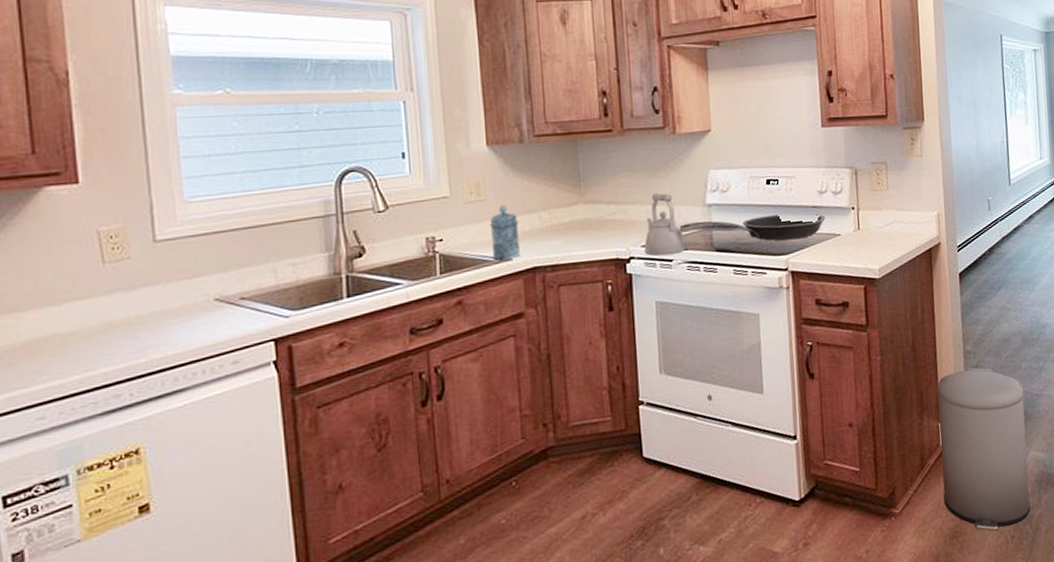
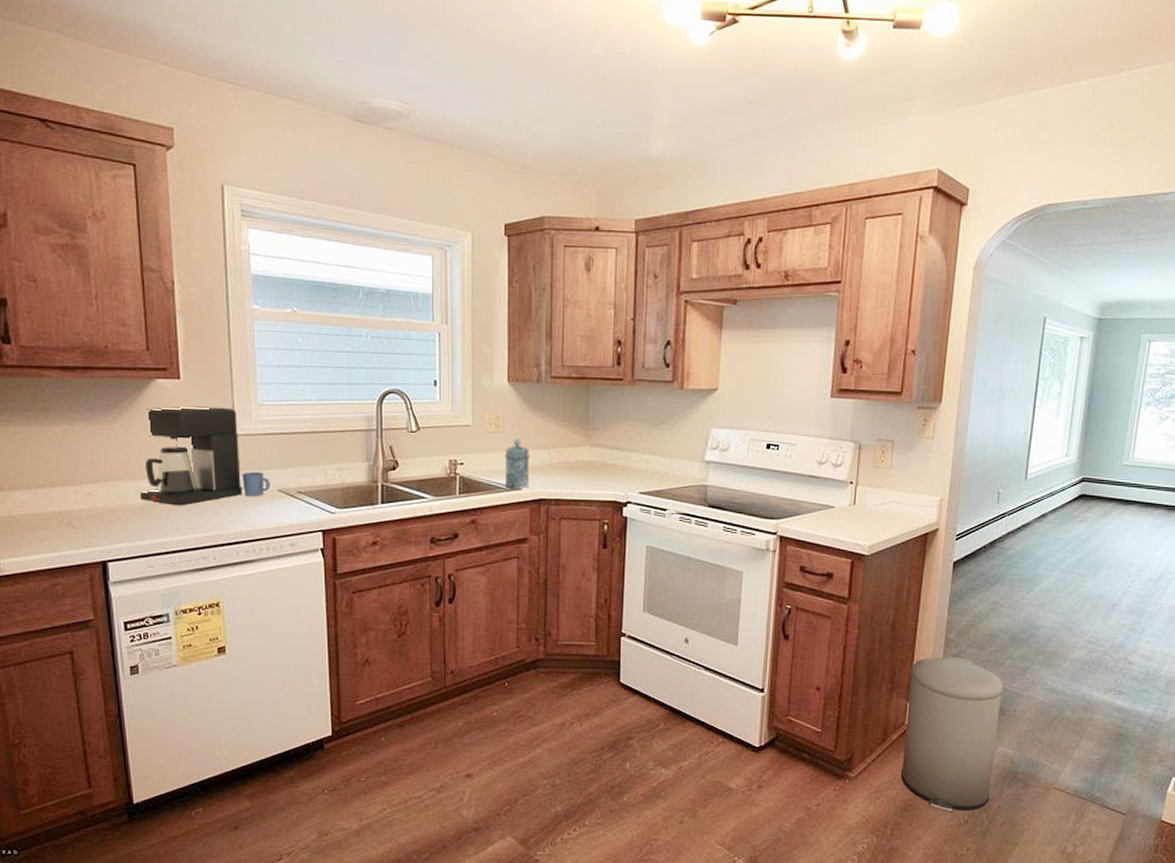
coffee maker: none [23,211,167,338] -> present [139,406,243,505]
mug: none [166,280,204,314] -> present [242,471,270,498]
kettle: present [644,192,687,257] -> none [640,444,681,505]
frying pan: present [679,214,826,241] -> none [676,476,822,506]

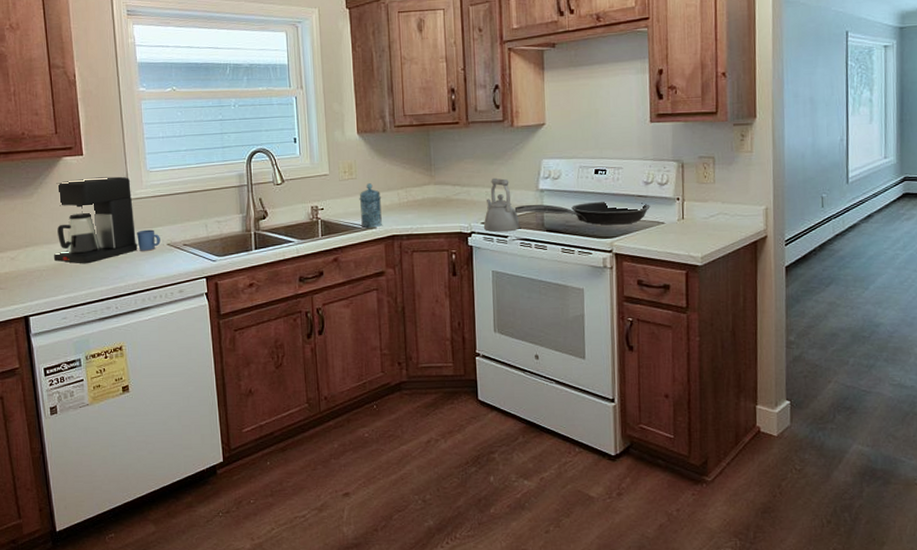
kettle: none [640,444,681,505] -> present [483,177,520,233]
frying pan: none [676,476,822,506] -> present [514,202,650,225]
pedal bin: present [901,655,1004,812] -> none [756,356,851,513]

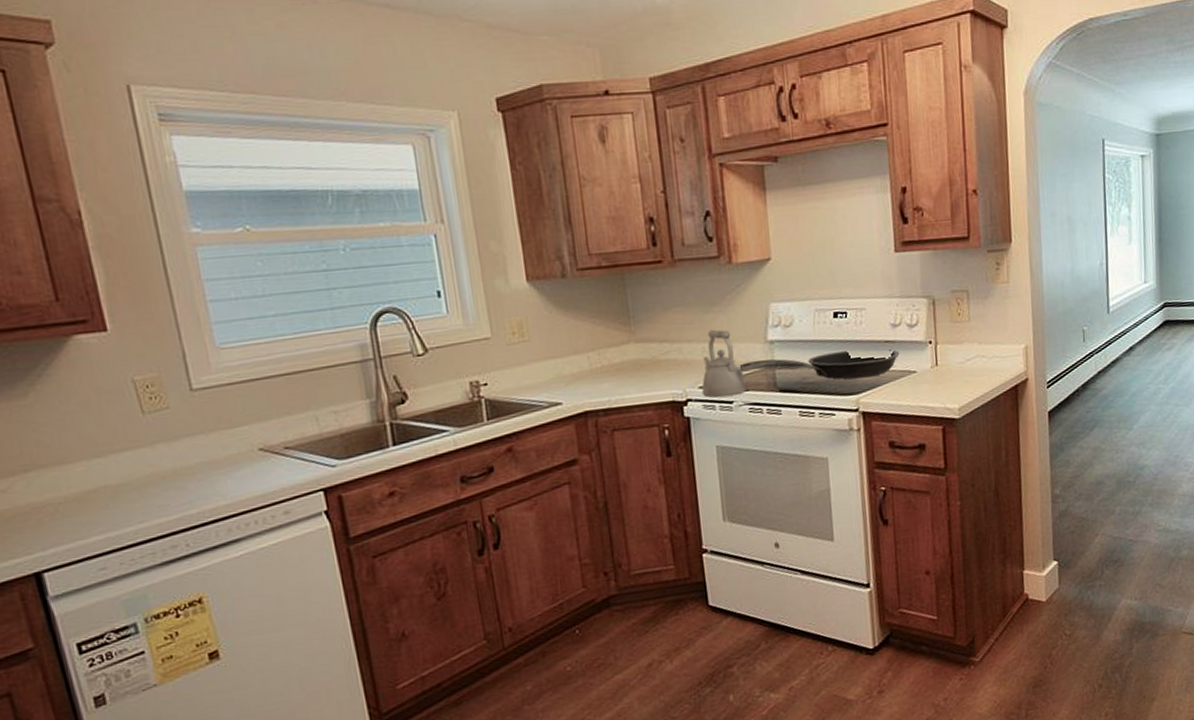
coffee maker: present [53,176,138,263] -> none [66,358,213,490]
mug: present [137,229,161,252] -> none [208,430,248,464]
canister: present [359,183,382,228] -> none [535,346,570,406]

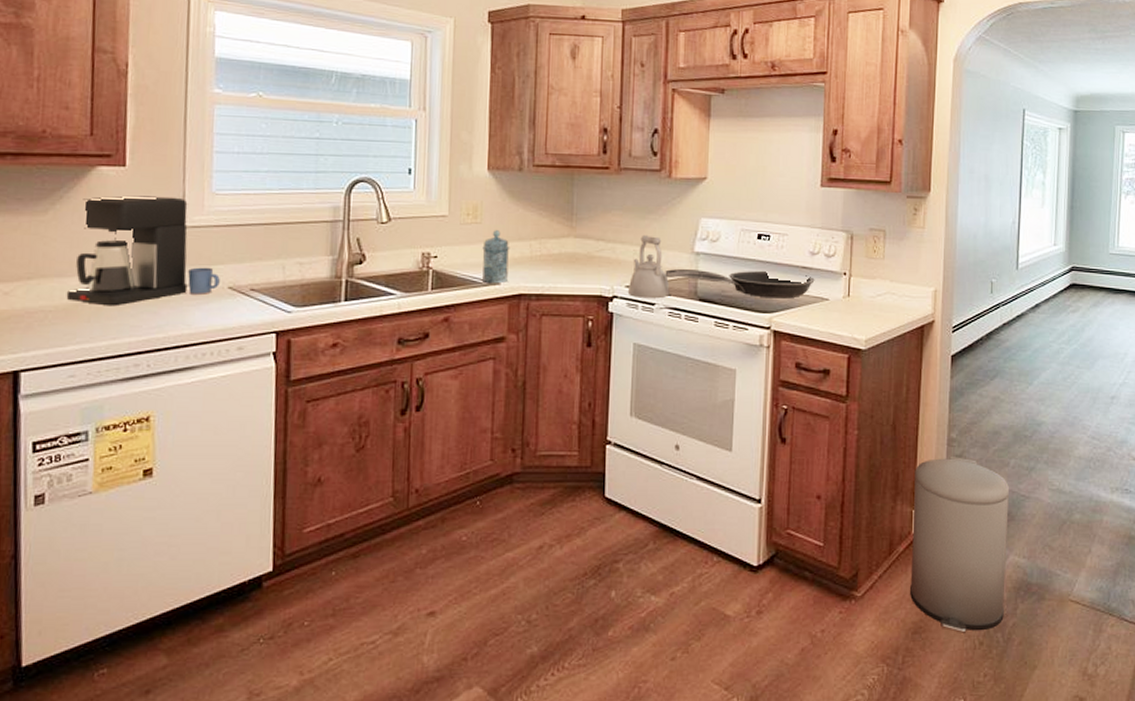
coffee maker: none [66,358,213,490] -> present [66,196,188,305]
mug: none [208,430,248,464] -> present [188,267,220,296]
canister: none [535,346,570,406] -> present [482,230,510,284]
pedal bin: none [1021,512,1120,680] -> present [910,455,1010,633]

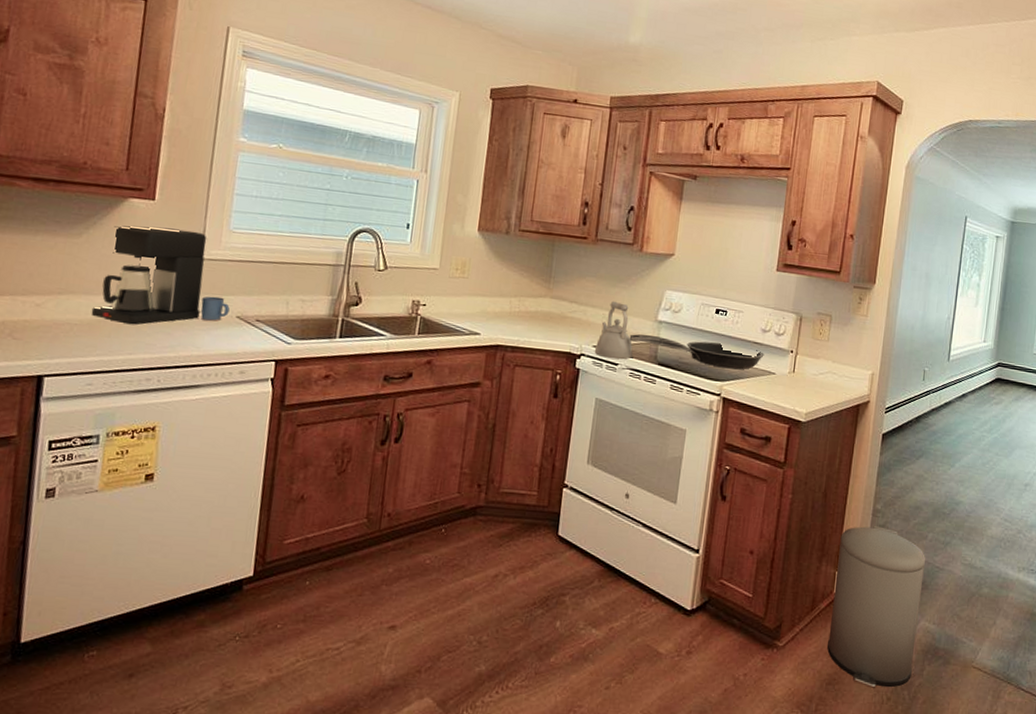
canister: present [482,230,510,284] -> none [464,285,492,334]

